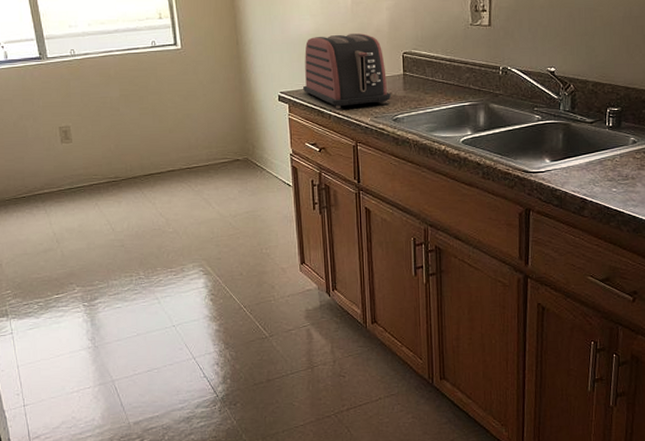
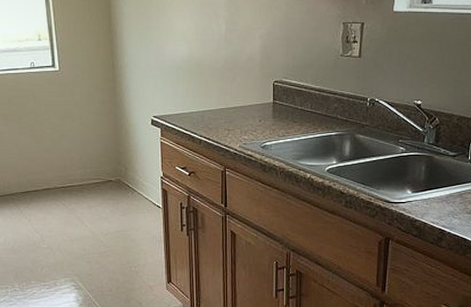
toaster: present [302,33,391,109] -> none [174,61,260,135]

